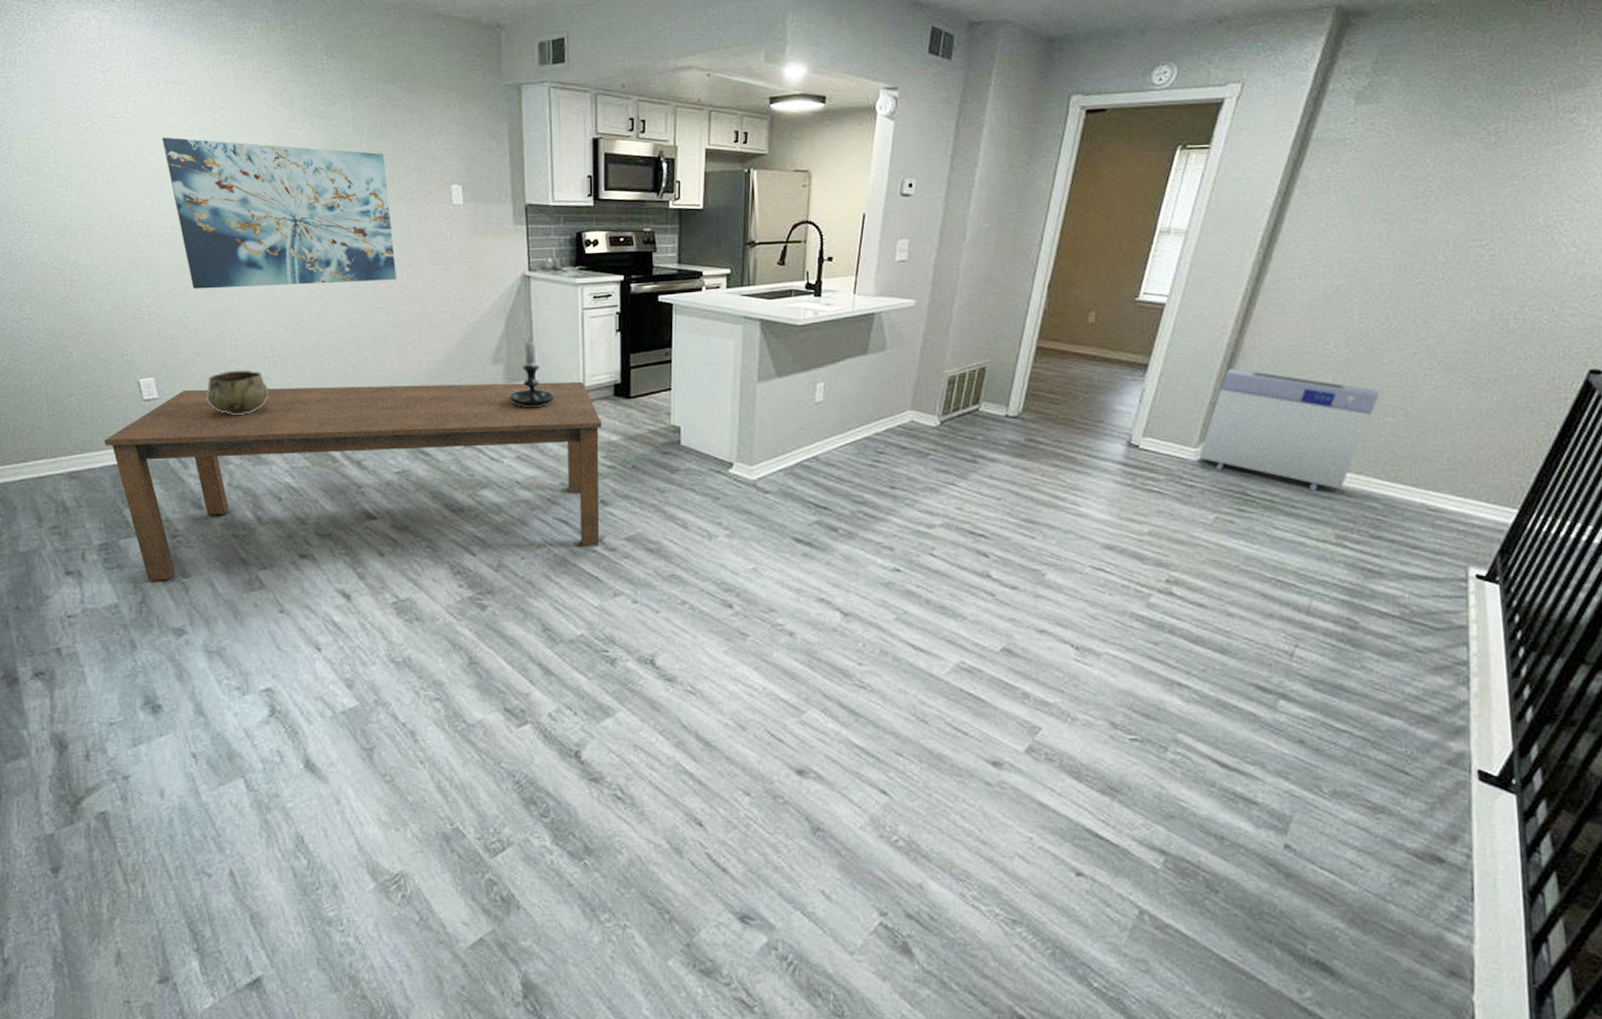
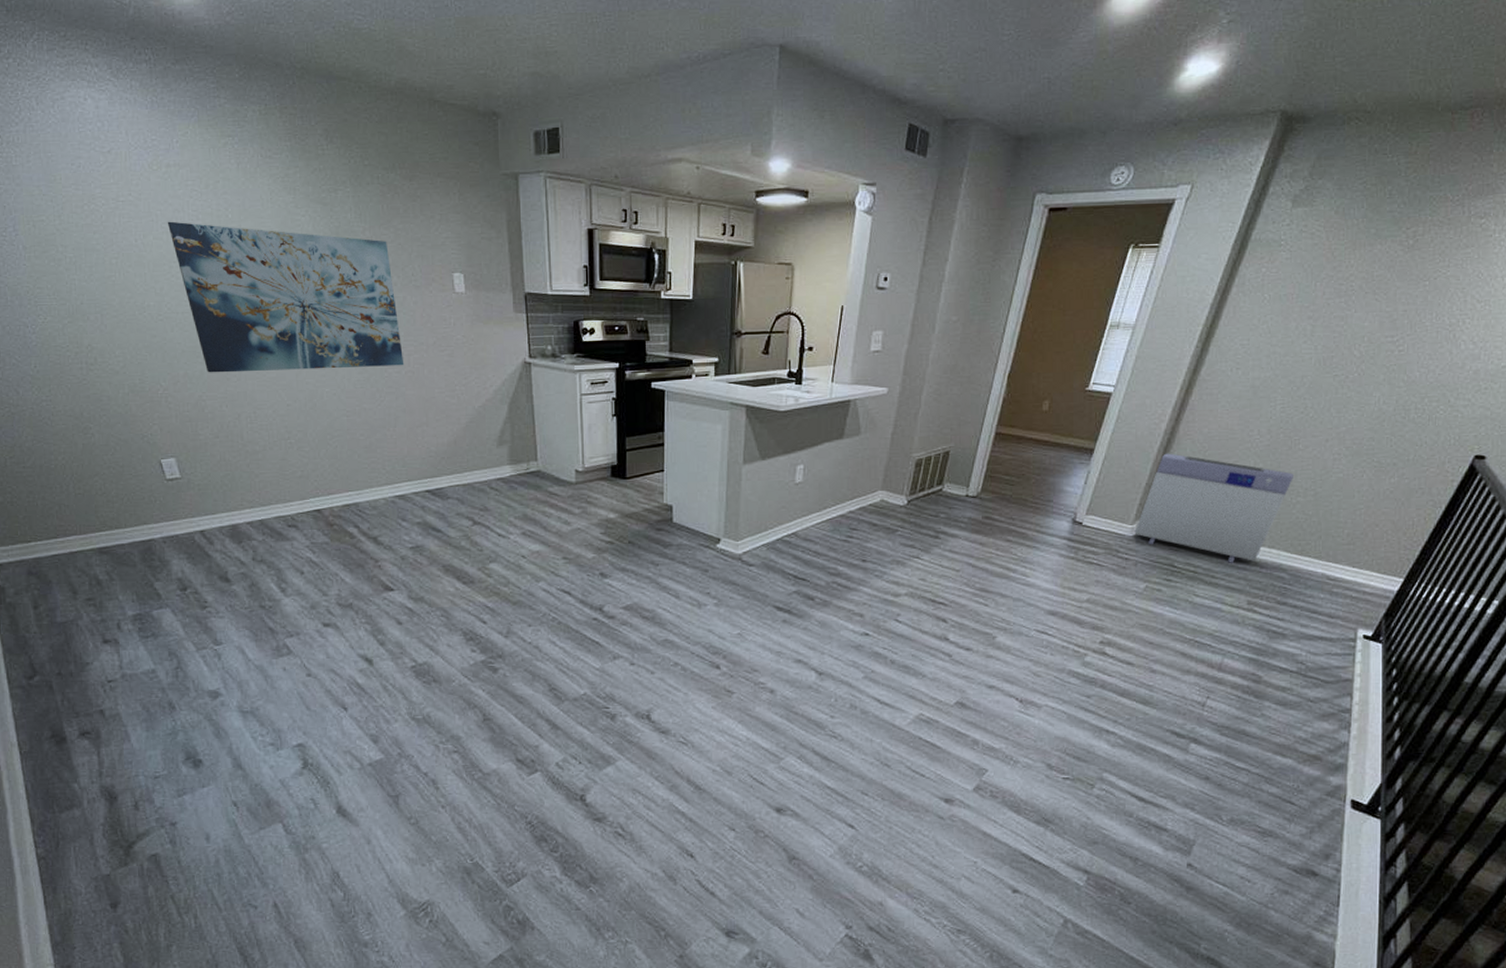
dining table: present [103,381,602,581] -> none [130,463,600,648]
decorative bowl: present [207,370,269,415] -> none [227,451,287,494]
candle holder: present [507,337,555,408] -> none [512,421,557,488]

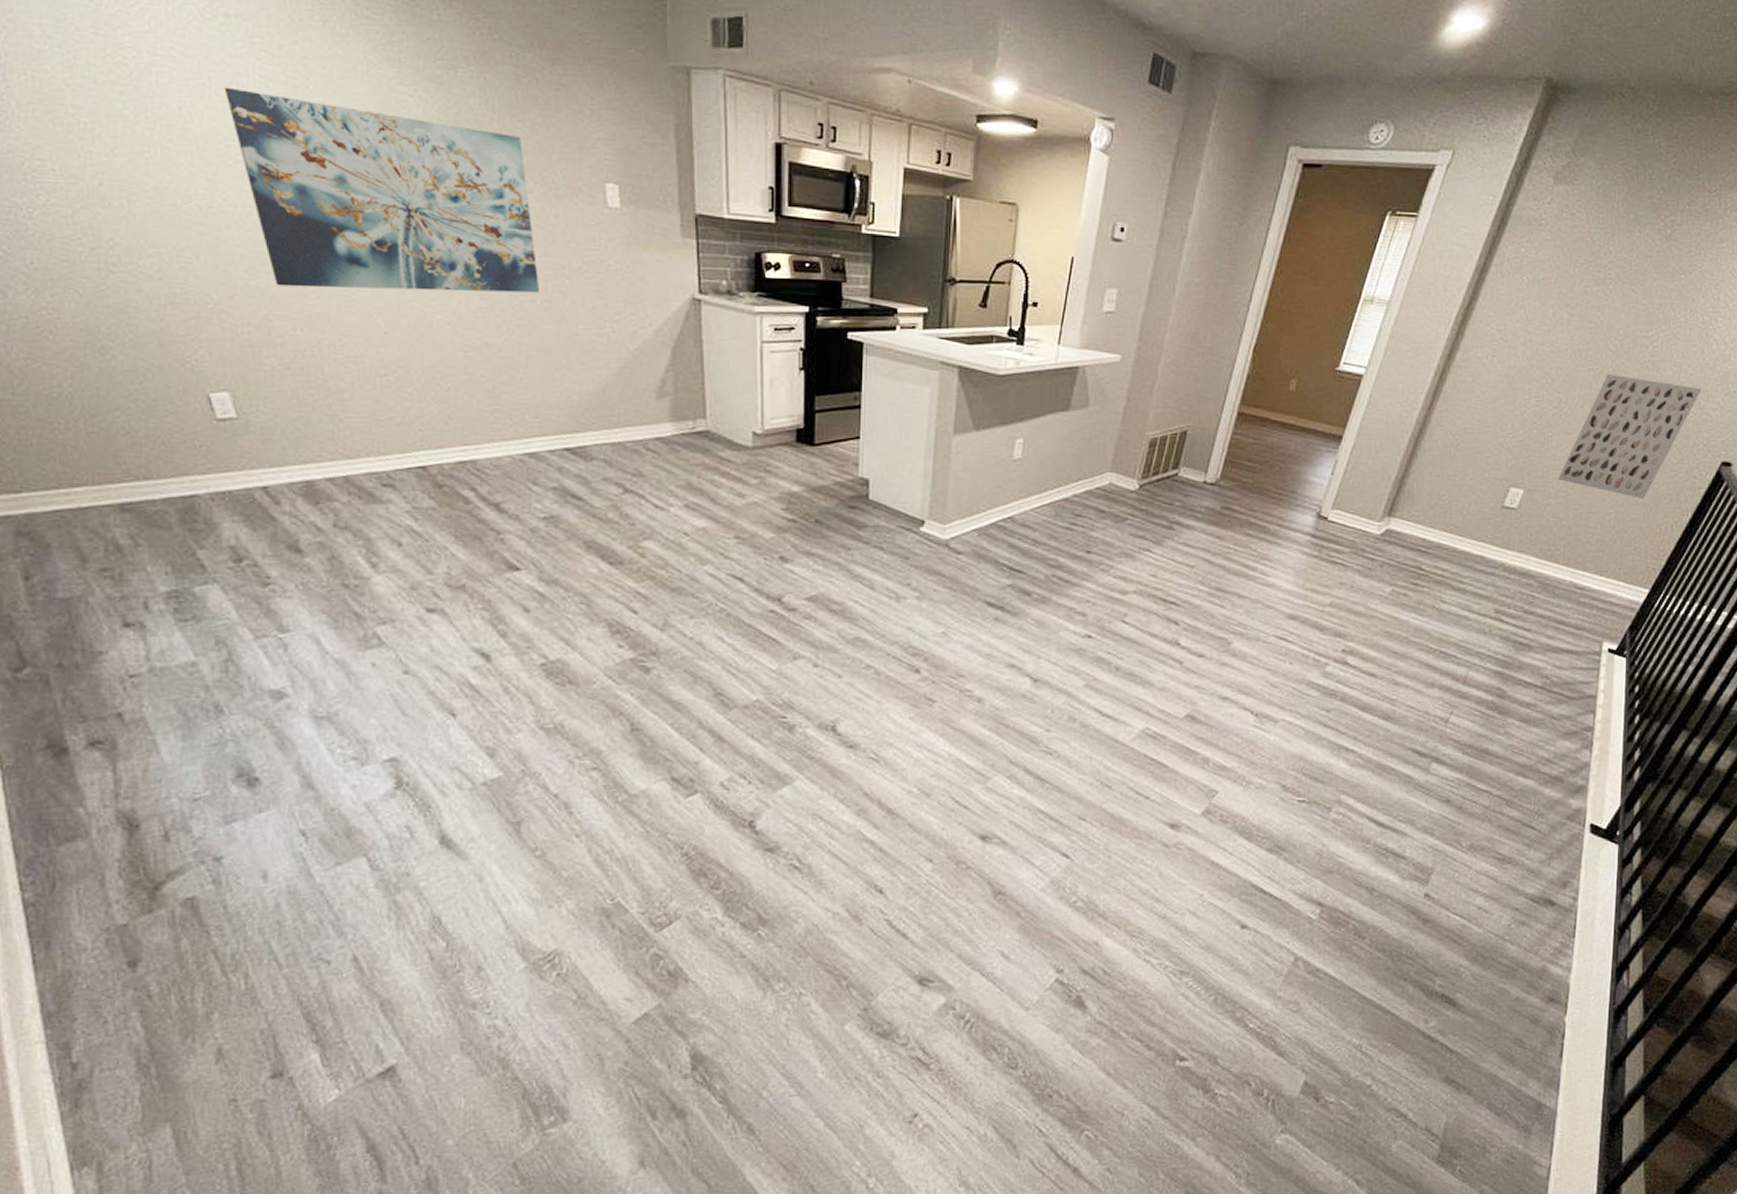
air purifier: present [1134,453,1293,563] -> none [1381,444,1545,567]
wall art: none [1306,378,1451,494] -> present [1558,373,1702,499]

